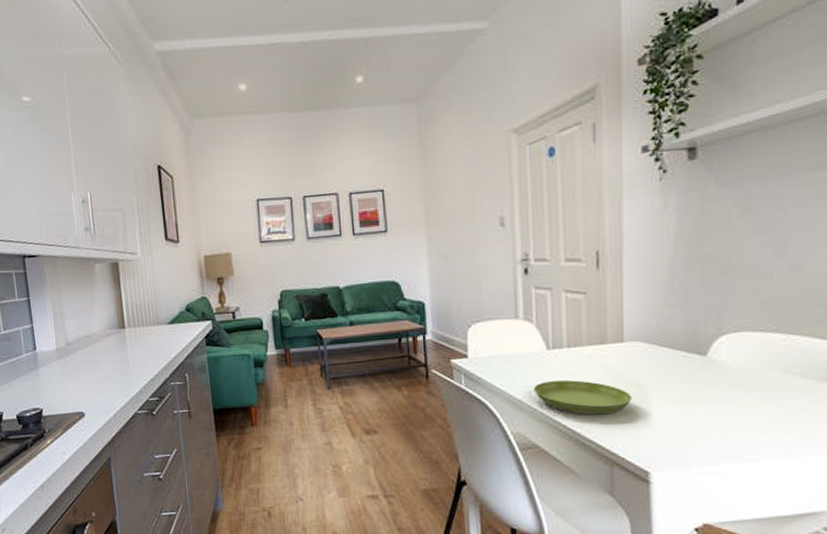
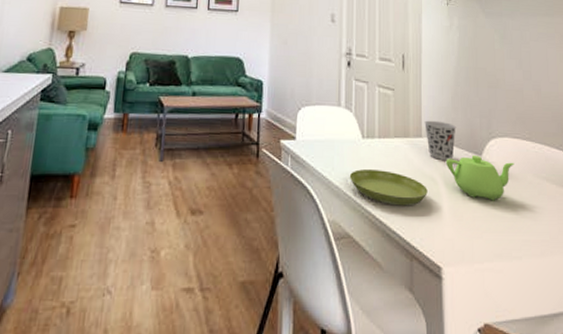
cup: none [627,321,671,365] -> present [424,120,456,161]
teapot: none [655,355,754,403] -> present [445,155,515,201]

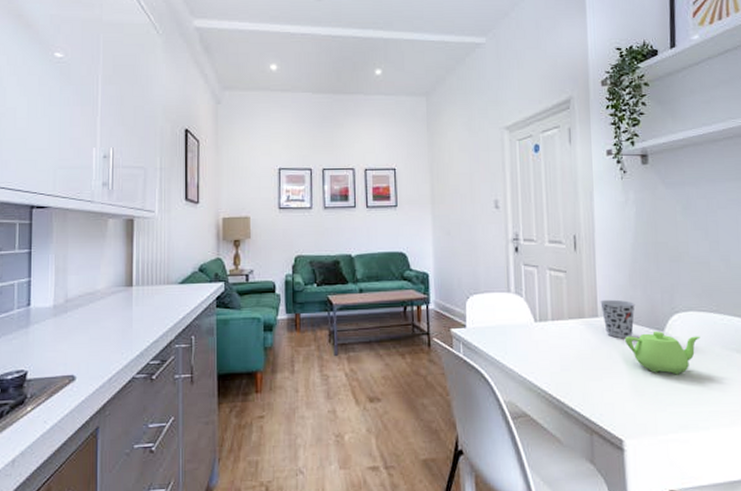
saucer: present [349,169,428,206] -> none [523,351,606,385]

